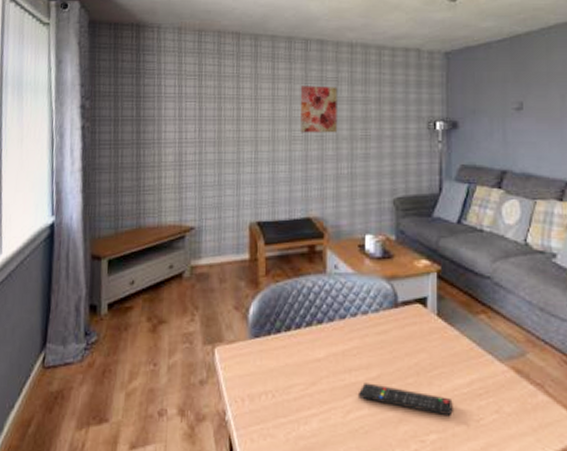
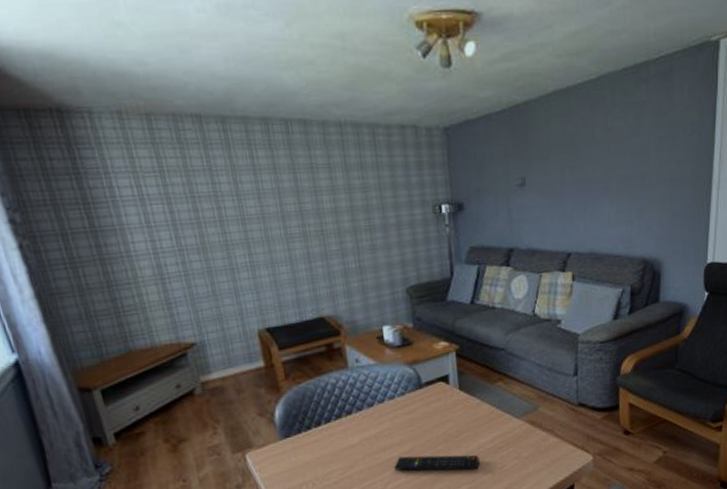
wall art: present [300,85,338,133] -> none [288,174,338,229]

